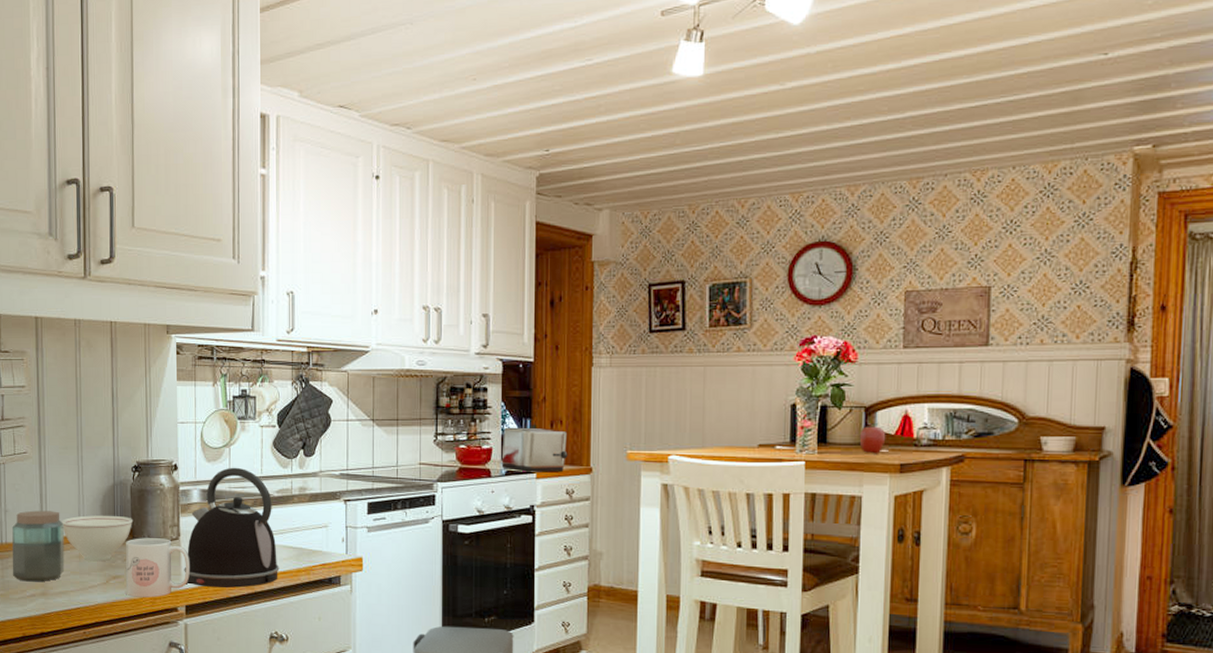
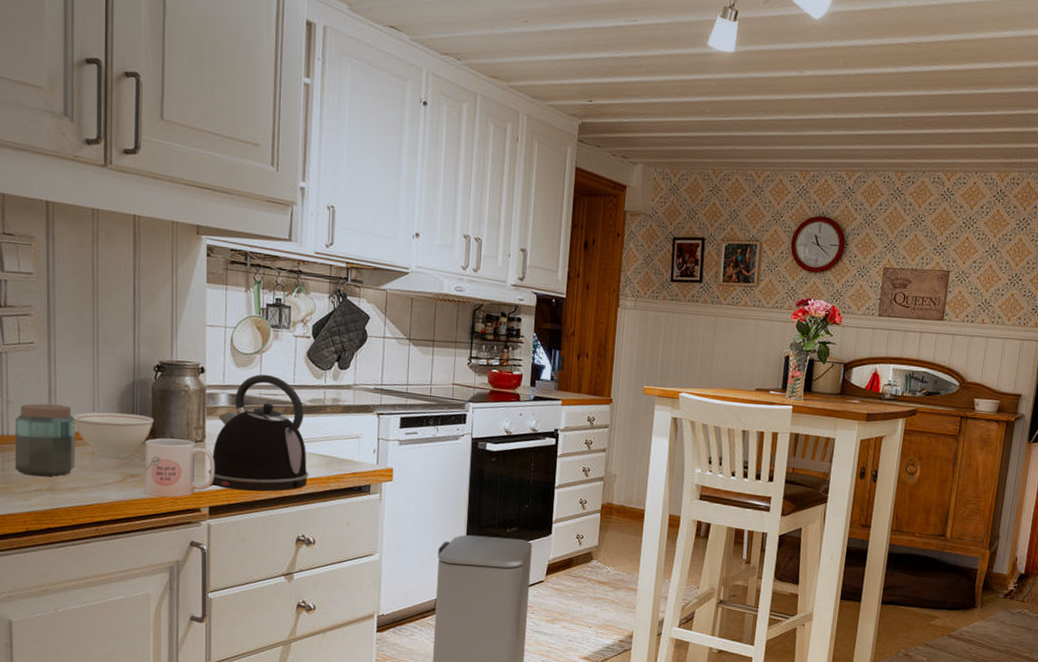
toaster: present [501,427,568,473] -> none [530,356,592,402]
fruit: present [859,422,886,454] -> none [837,377,859,404]

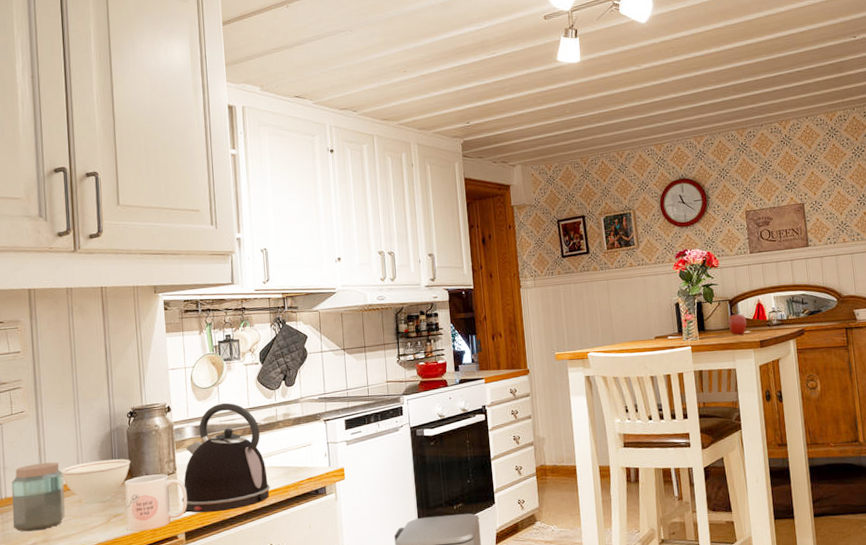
fruit: none [837,377,859,404] -> present [727,310,747,336]

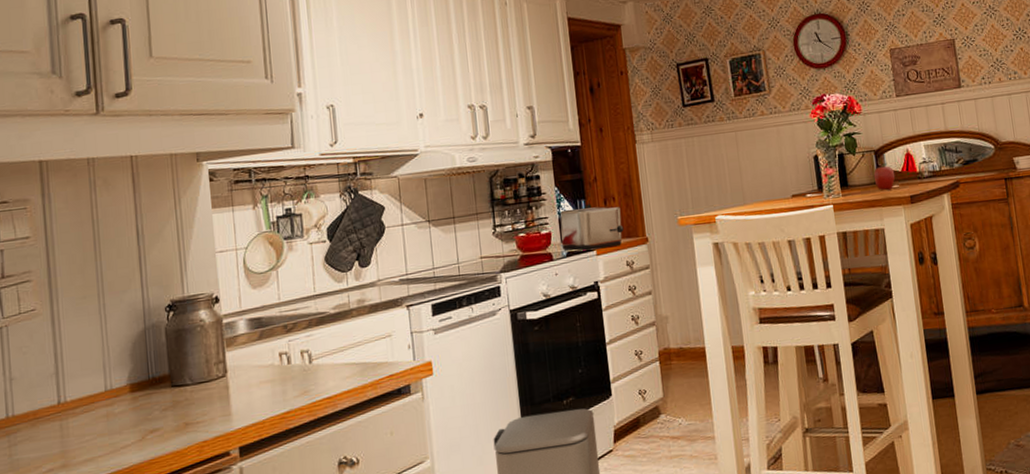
peanut butter: present [11,462,66,532] -> none [20,369,90,456]
bowl: present [61,458,131,505] -> none [83,361,171,419]
mug: present [124,474,188,532] -> none [162,378,242,450]
kettle: present [181,402,271,513] -> none [234,289,343,424]
toaster: none [454,341,509,379] -> present [560,206,624,251]

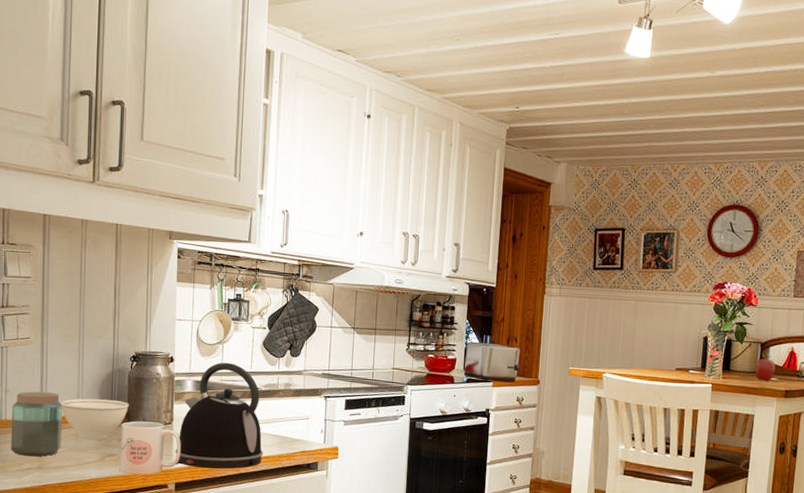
peanut butter: none [20,369,90,456] -> present [10,391,63,457]
bowl: none [83,361,171,419] -> present [61,398,130,441]
mug: none [162,378,242,450] -> present [119,421,182,475]
kettle: none [234,289,343,424] -> present [175,362,264,470]

